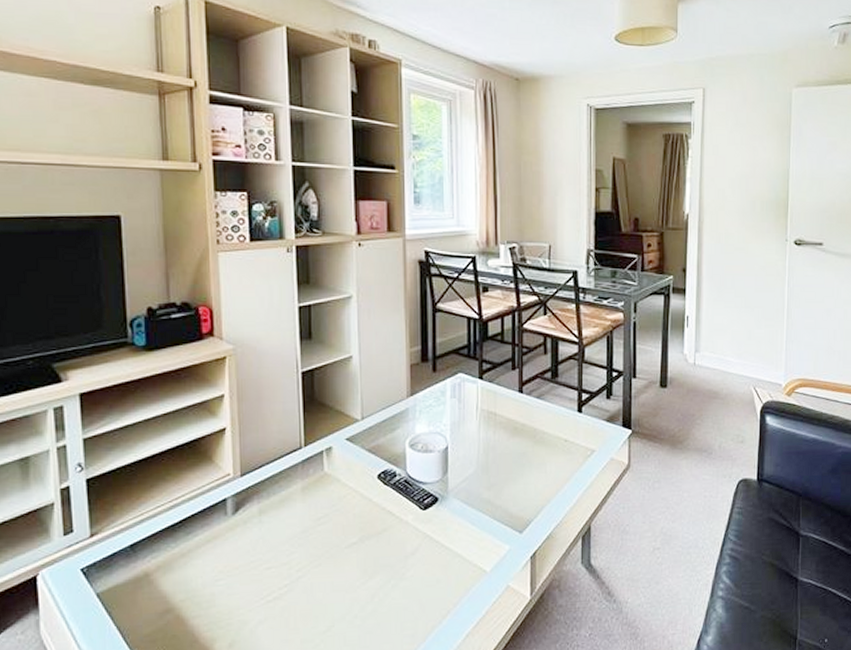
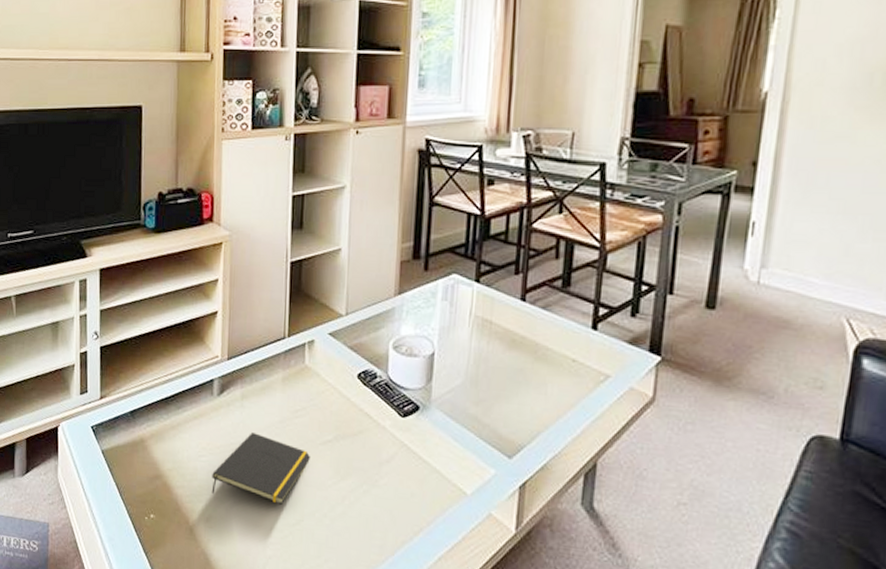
notepad: none [232,547,338,617] -> present [211,433,311,505]

